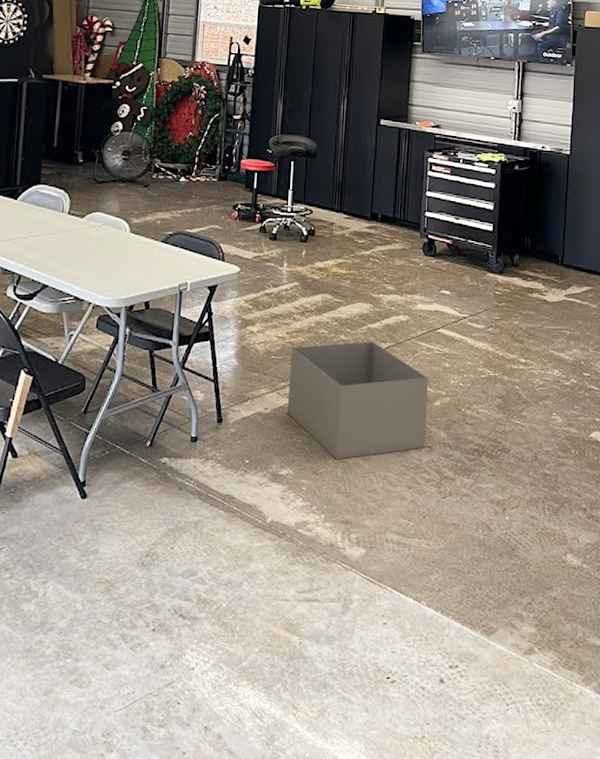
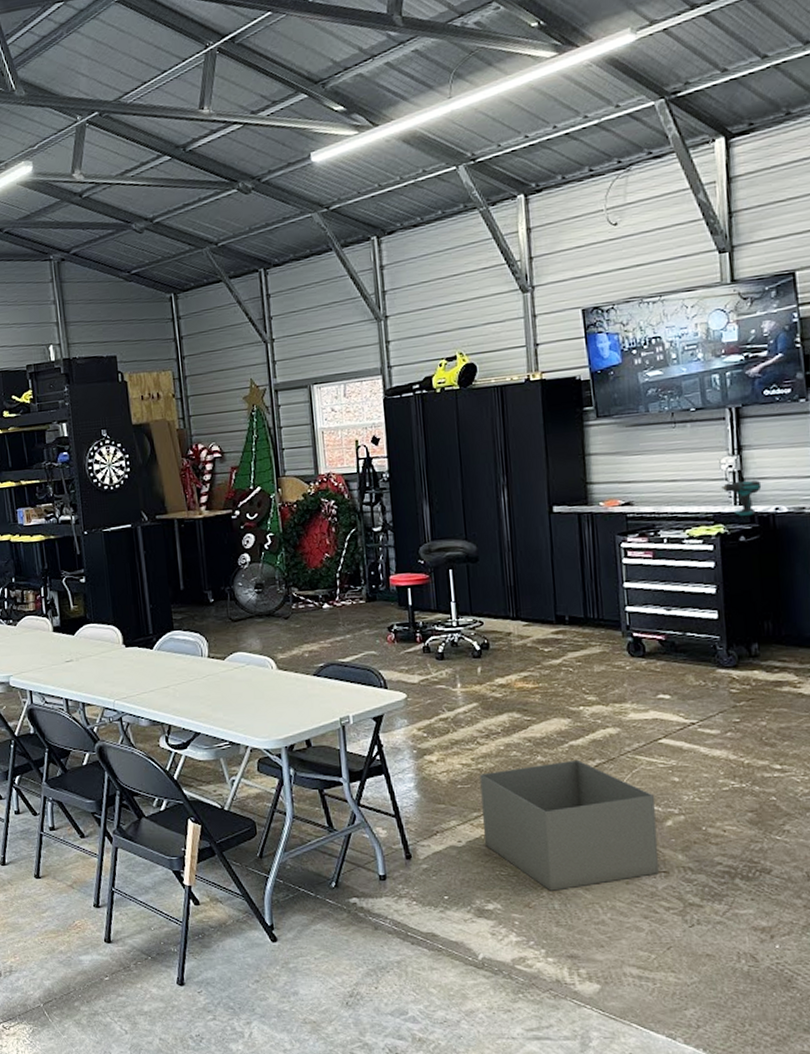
power drill: none [505,120,535,151] -> present [720,480,762,517]

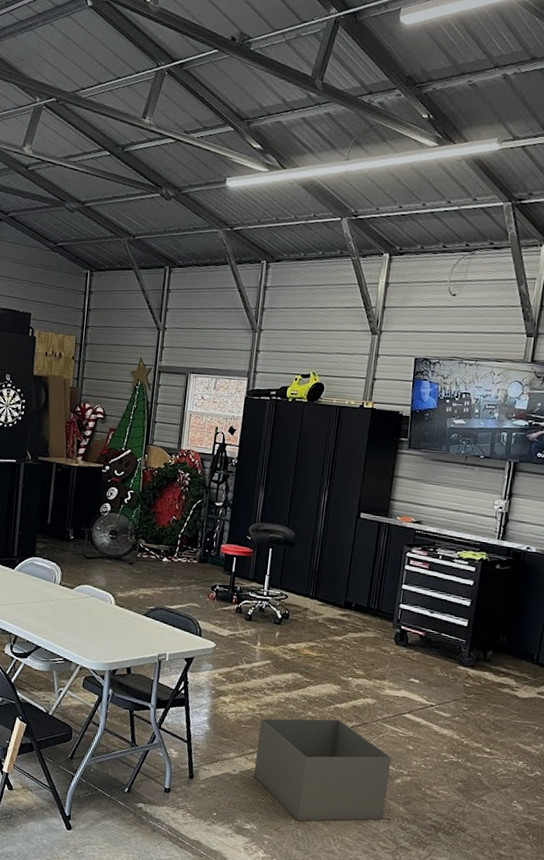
power drill: present [720,480,762,517] -> none [490,520,521,550]

